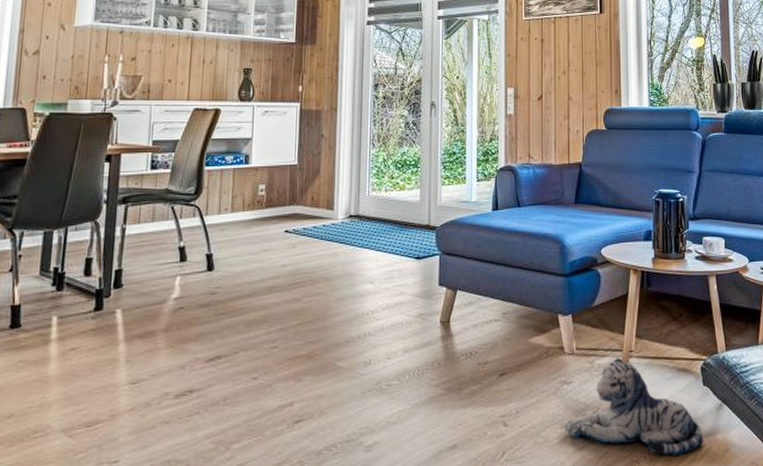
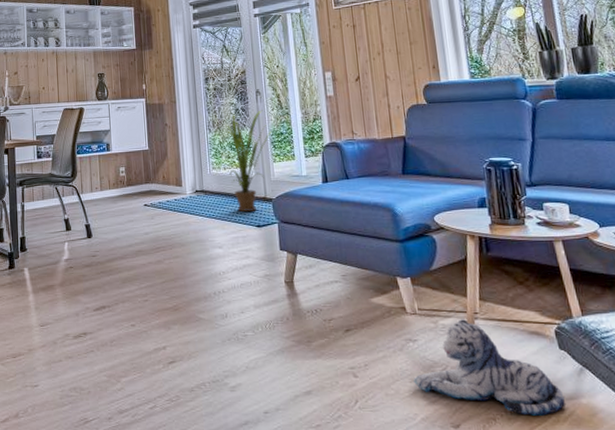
house plant: none [389,125,444,241] -> present [225,110,272,212]

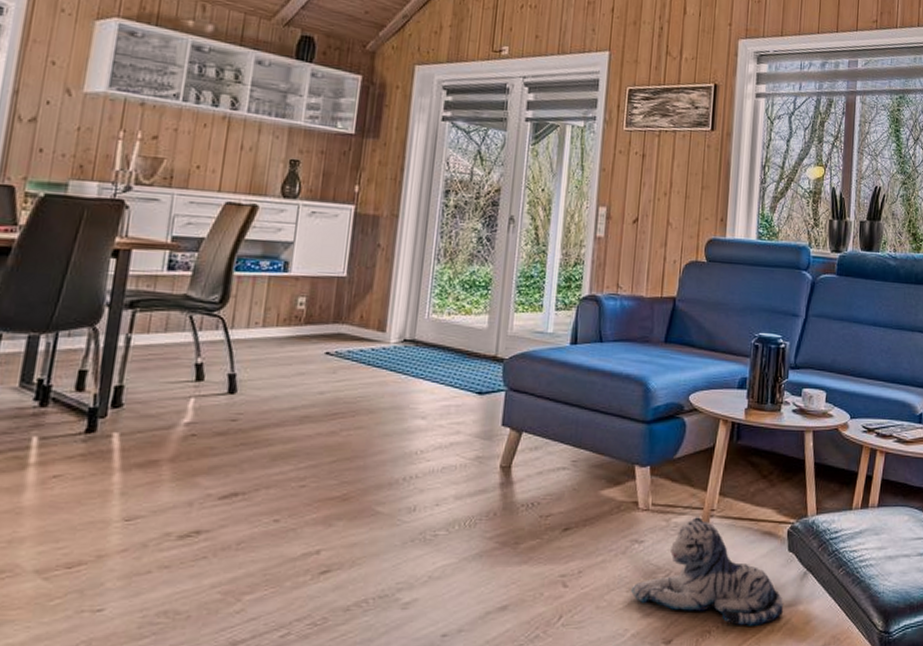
house plant: present [225,110,272,212] -> none [454,243,520,373]

